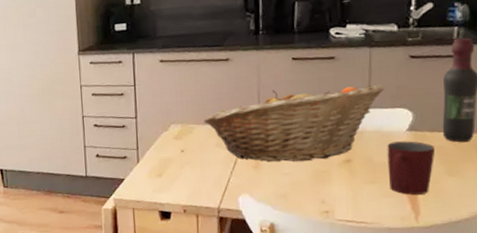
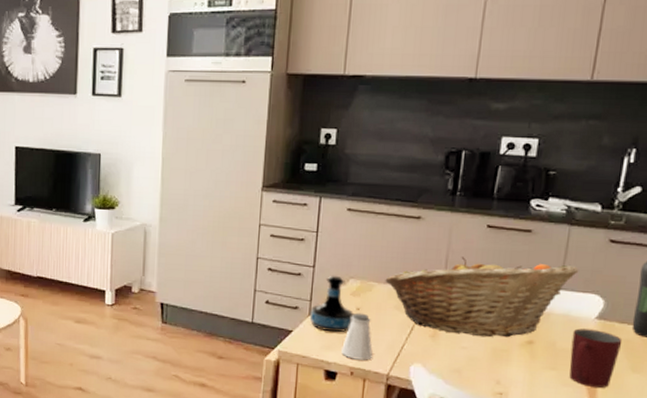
tequila bottle: none [138,123,179,176] -> present [309,275,354,333]
saltshaker: none [172,154,202,198] -> present [341,312,373,360]

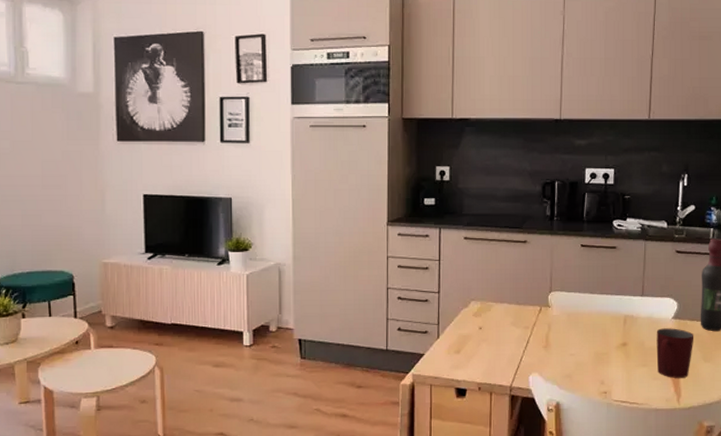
tequila bottle: present [309,275,354,333] -> none [438,299,477,352]
saltshaker: present [341,312,373,360] -> none [469,331,496,375]
fruit basket: present [385,257,579,338] -> none [501,274,656,344]

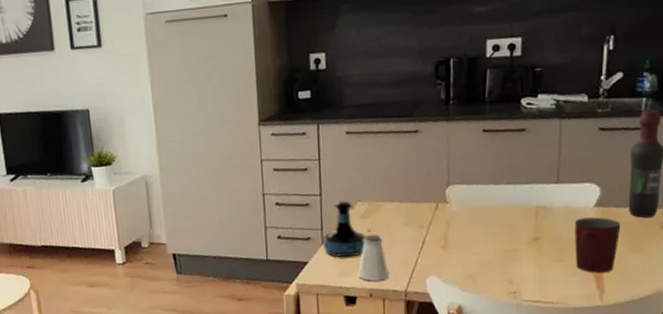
tequila bottle: none [438,299,477,352] -> present [322,200,366,258]
saltshaker: none [469,331,496,375] -> present [358,234,389,281]

